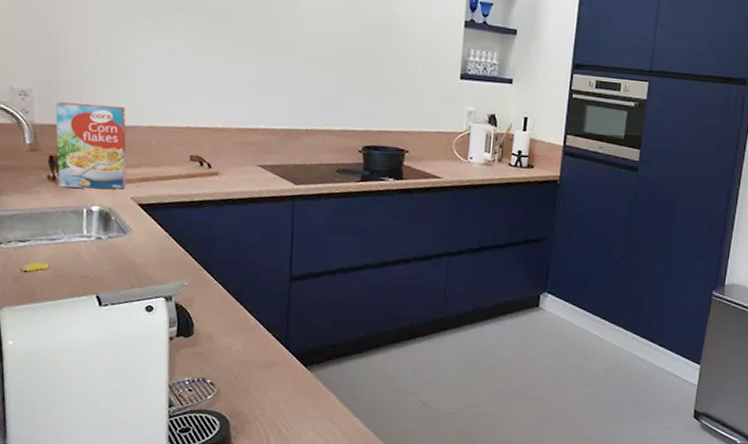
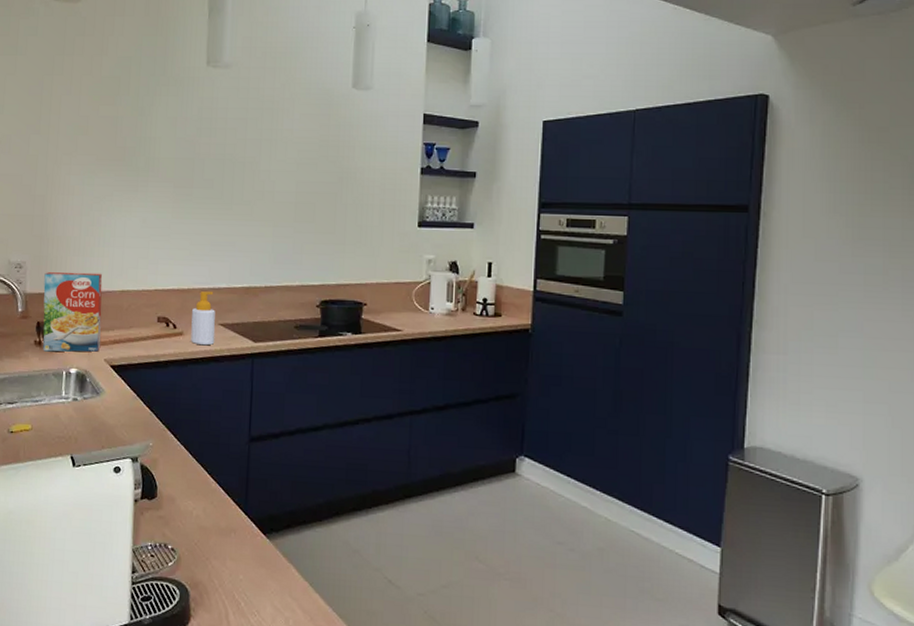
soap bottle: none [227,131,254,187] -> present [191,291,216,346]

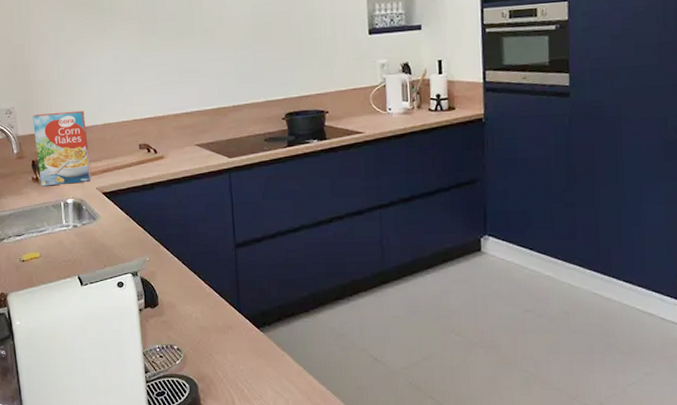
soap bottle: present [191,291,216,346] -> none [168,116,194,166]

